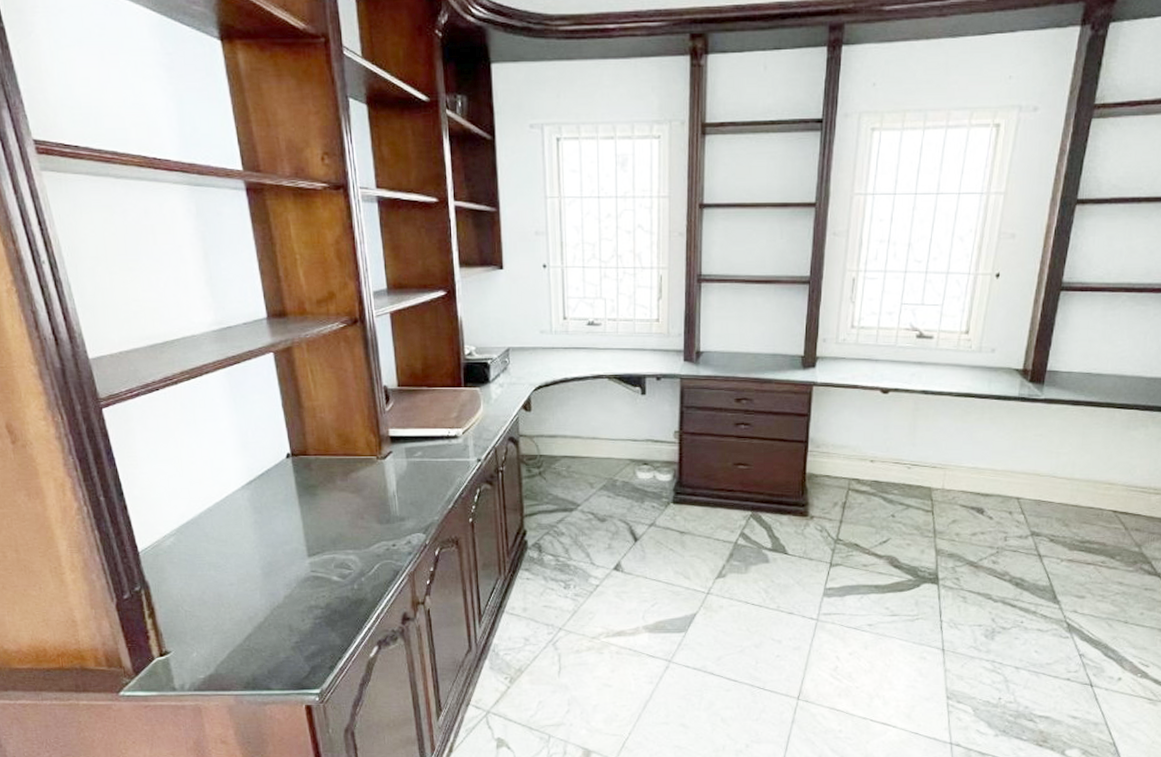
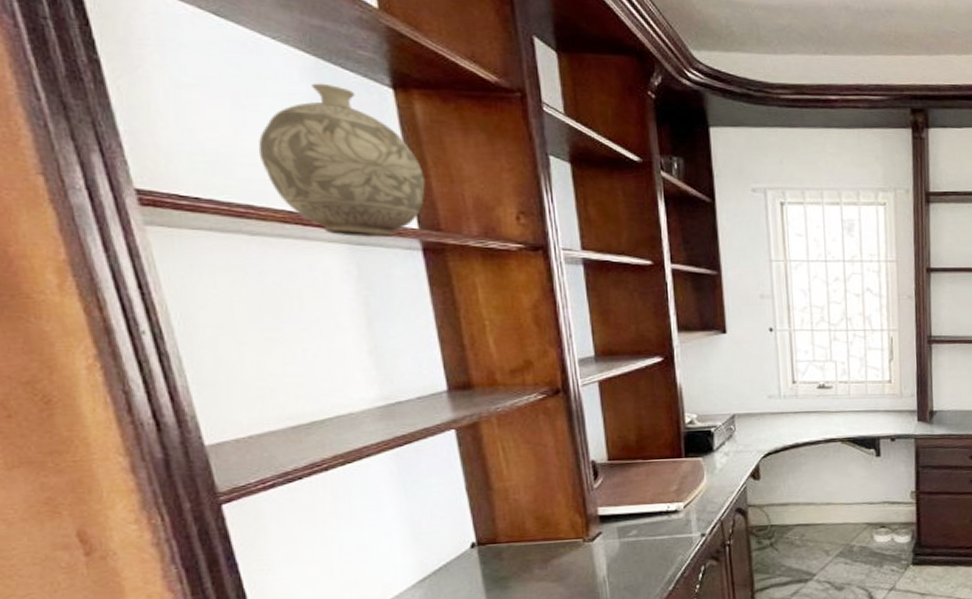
decorative vase: none [119,38,247,178] -> present [258,83,425,237]

